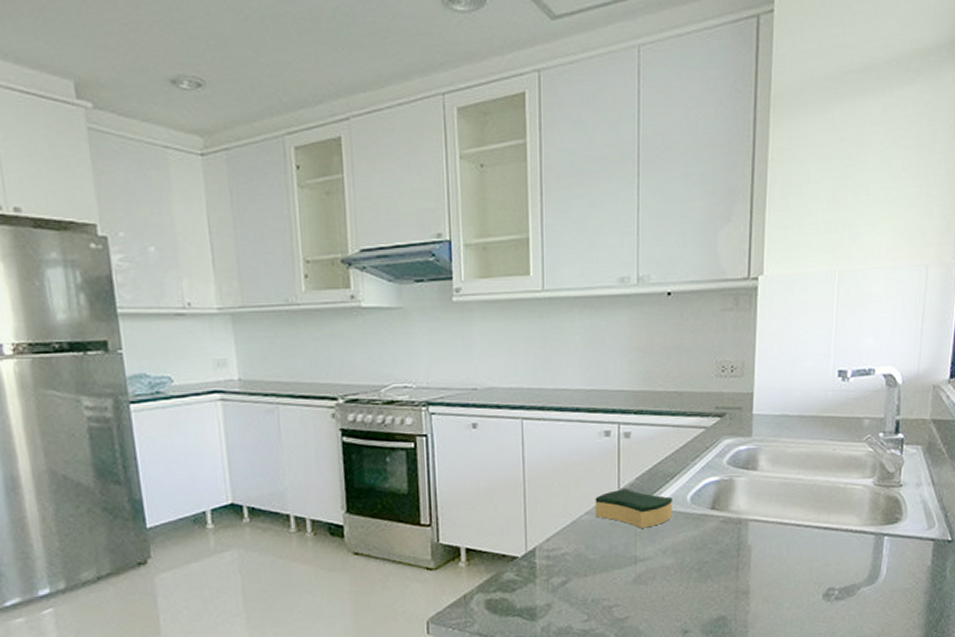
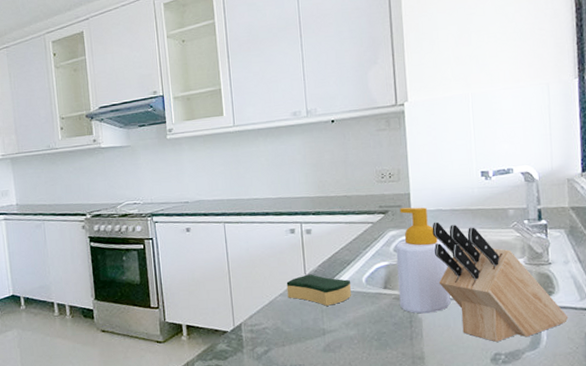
soap bottle: none [728,410,790,541] -> present [395,207,451,314]
knife block: none [774,430,913,575] -> present [432,222,569,342]

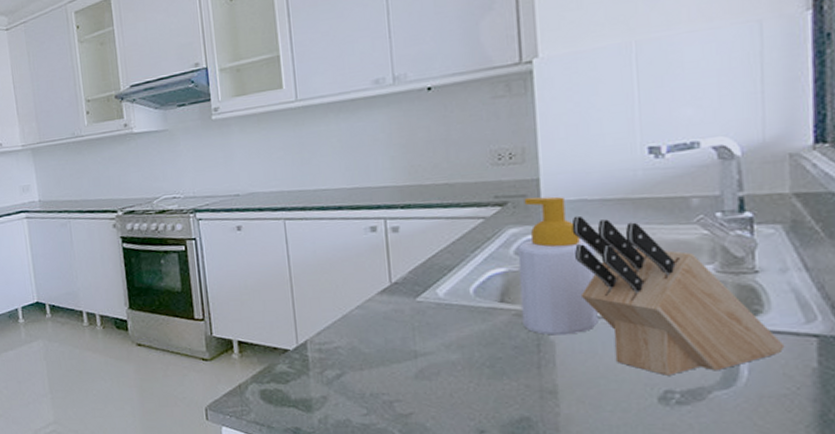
sponge: present [286,274,351,306] -> none [365,282,454,322]

